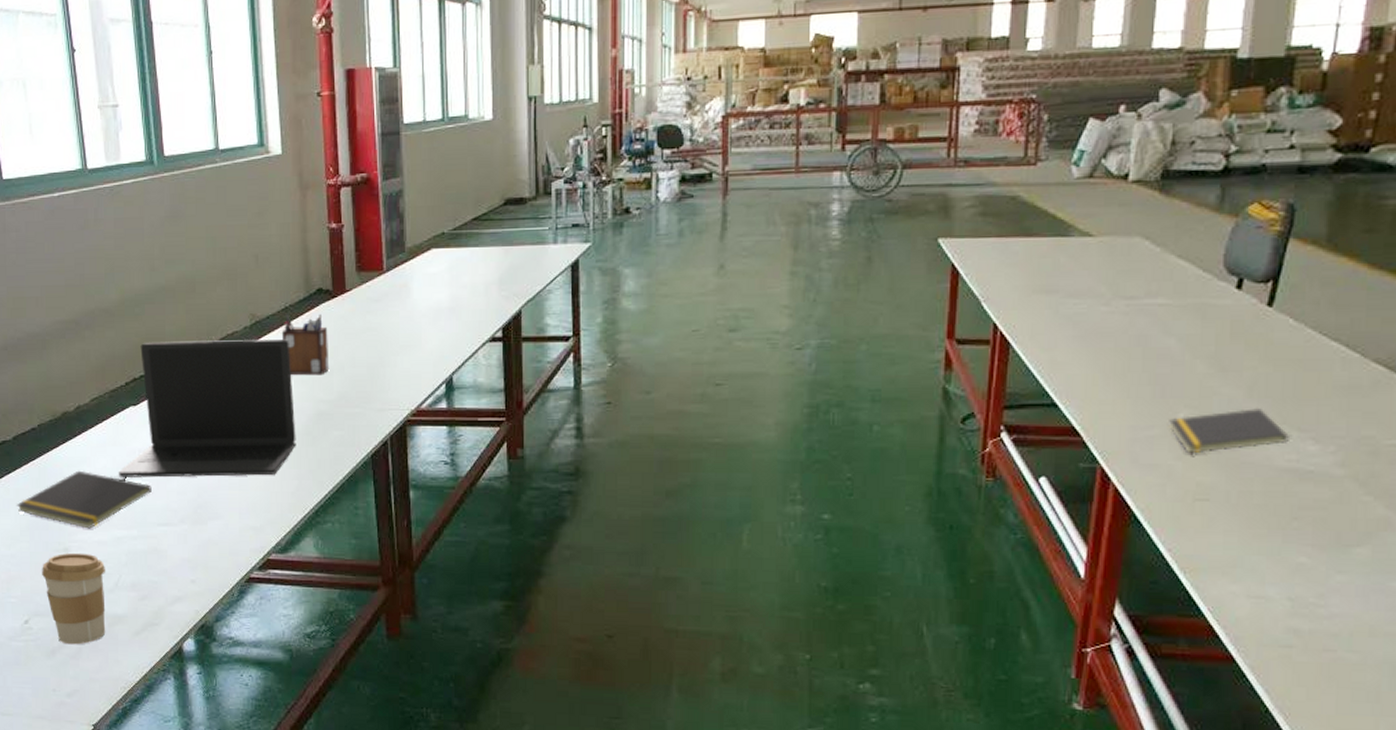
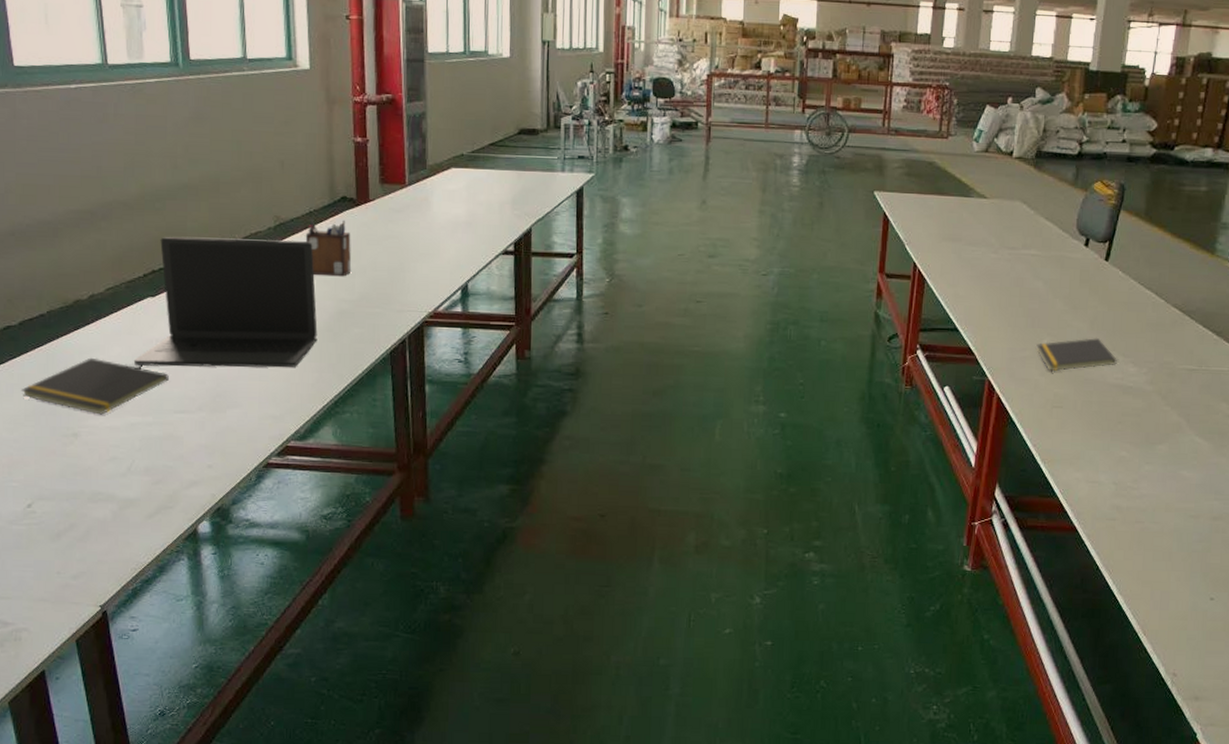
coffee cup: present [42,553,106,645] -> none [48,438,117,528]

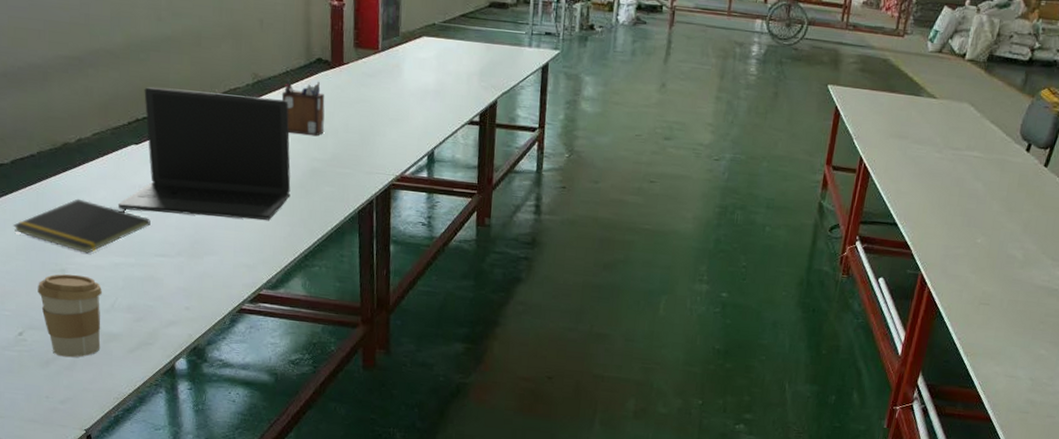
coffee cup: none [48,438,117,528] -> present [38,274,102,358]
notepad: present [1036,337,1117,371] -> none [970,240,1046,270]

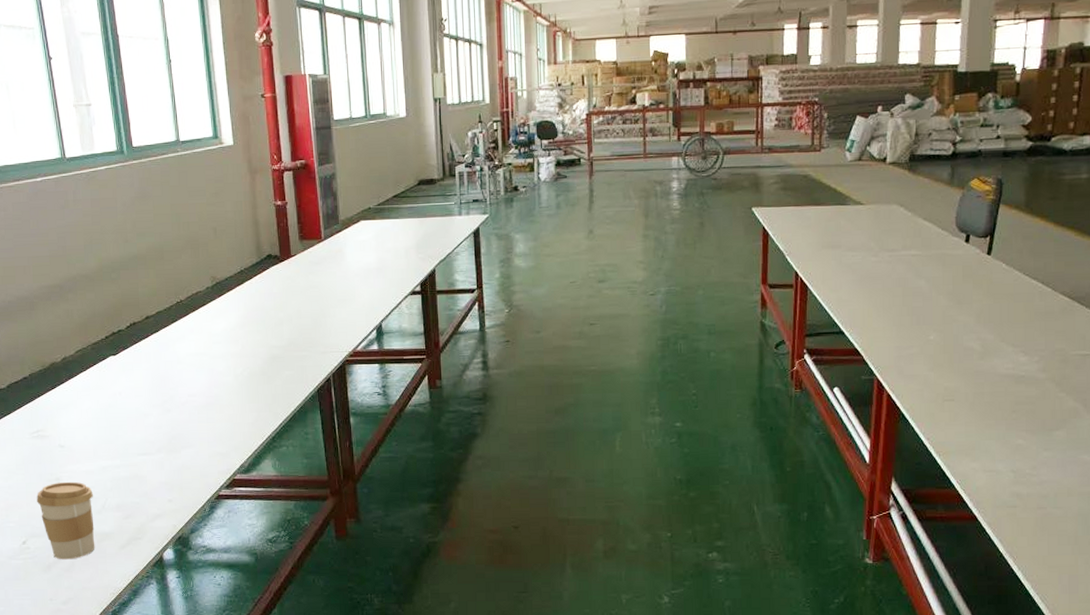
notepad: present [12,198,151,254] -> none [11,411,132,461]
laptop: present [119,87,291,220] -> none [102,297,254,417]
desk organizer: present [281,76,325,137] -> none [238,275,280,327]

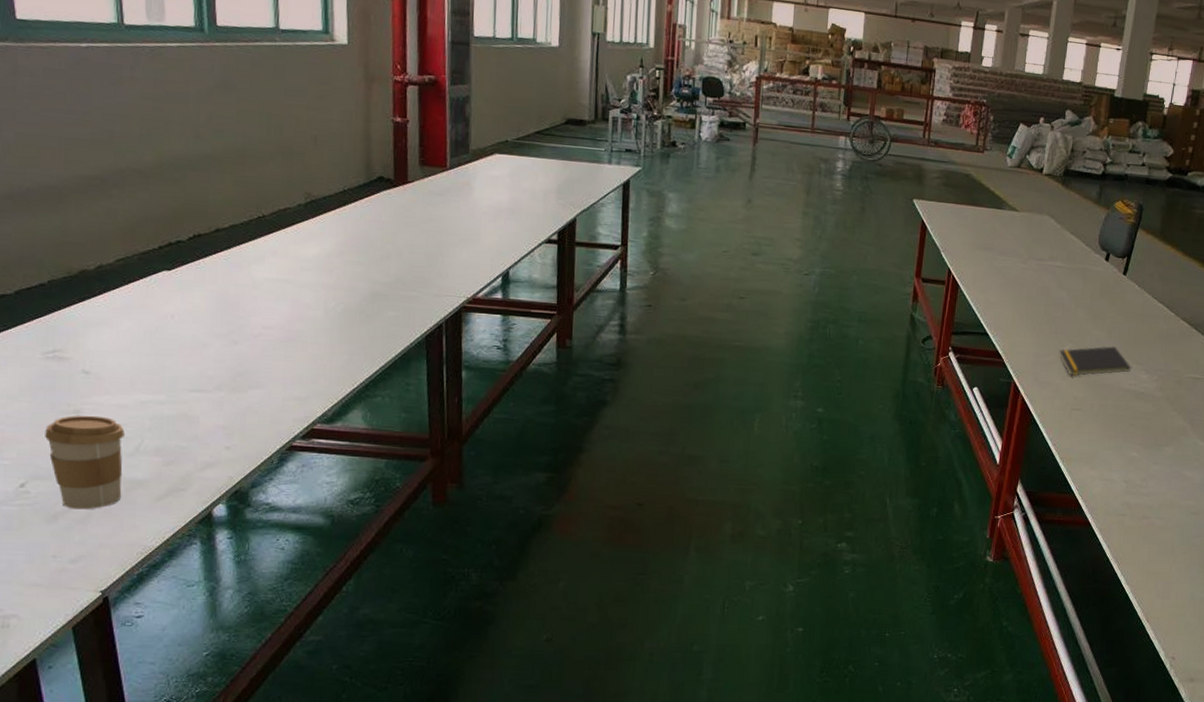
notepad: none [923,330,1007,365] -> present [1059,345,1131,376]

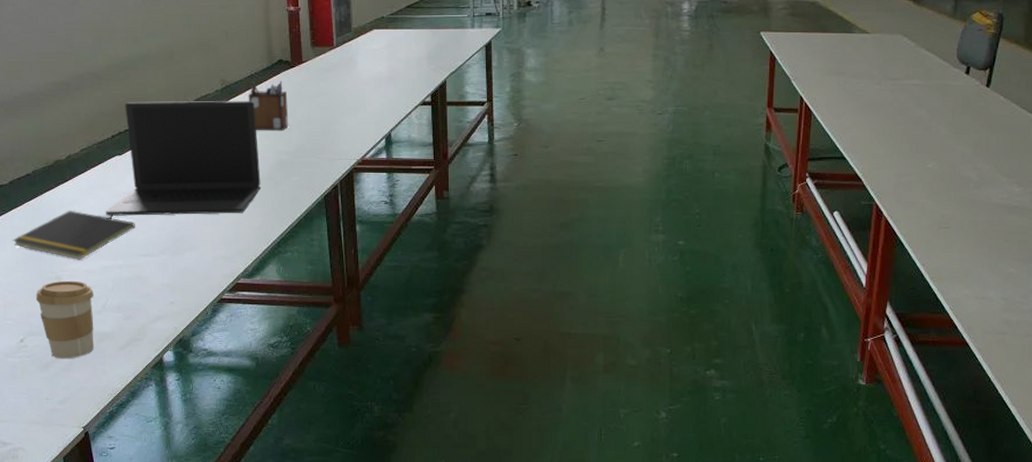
notepad: none [15,331,185,392] -> present [12,210,135,260]
laptop: none [146,208,349,349] -> present [106,101,261,217]
desk organizer: none [338,196,388,258] -> present [248,79,289,131]
notepad: present [1059,345,1131,376] -> none [922,160,1002,193]

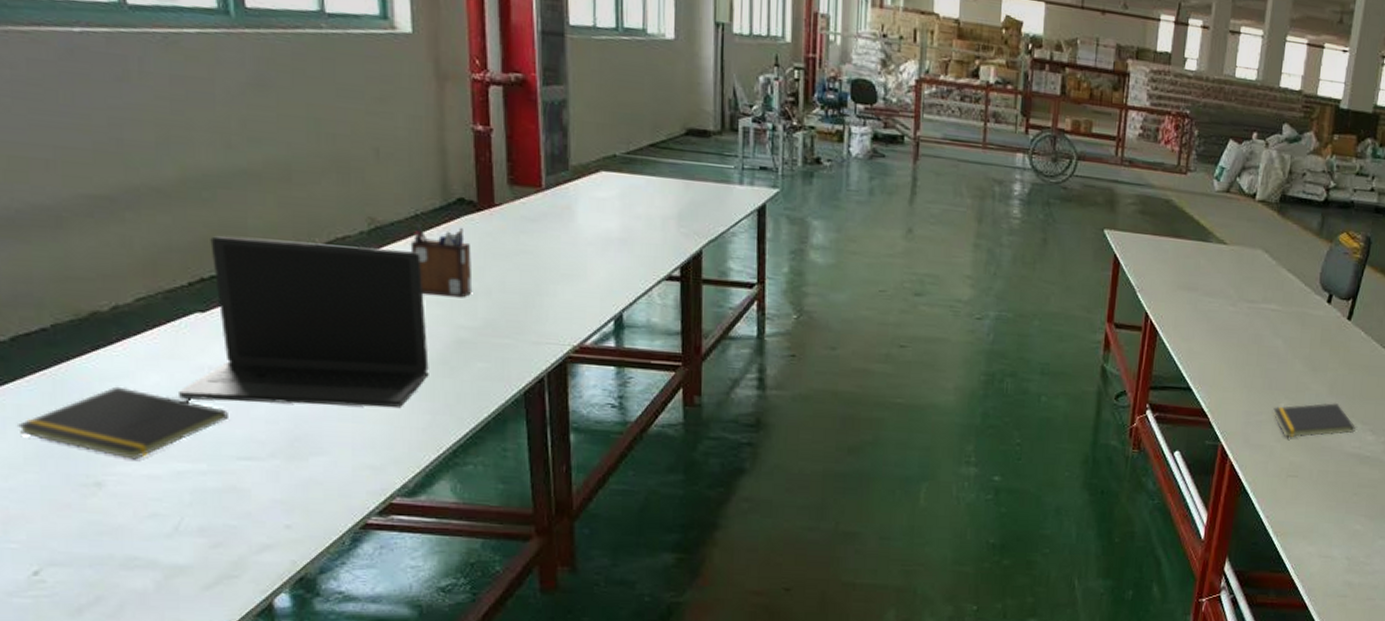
coffee cup: present [36,280,94,359] -> none [60,488,161,602]
notepad: none [922,160,1002,193] -> present [1273,402,1355,437]

